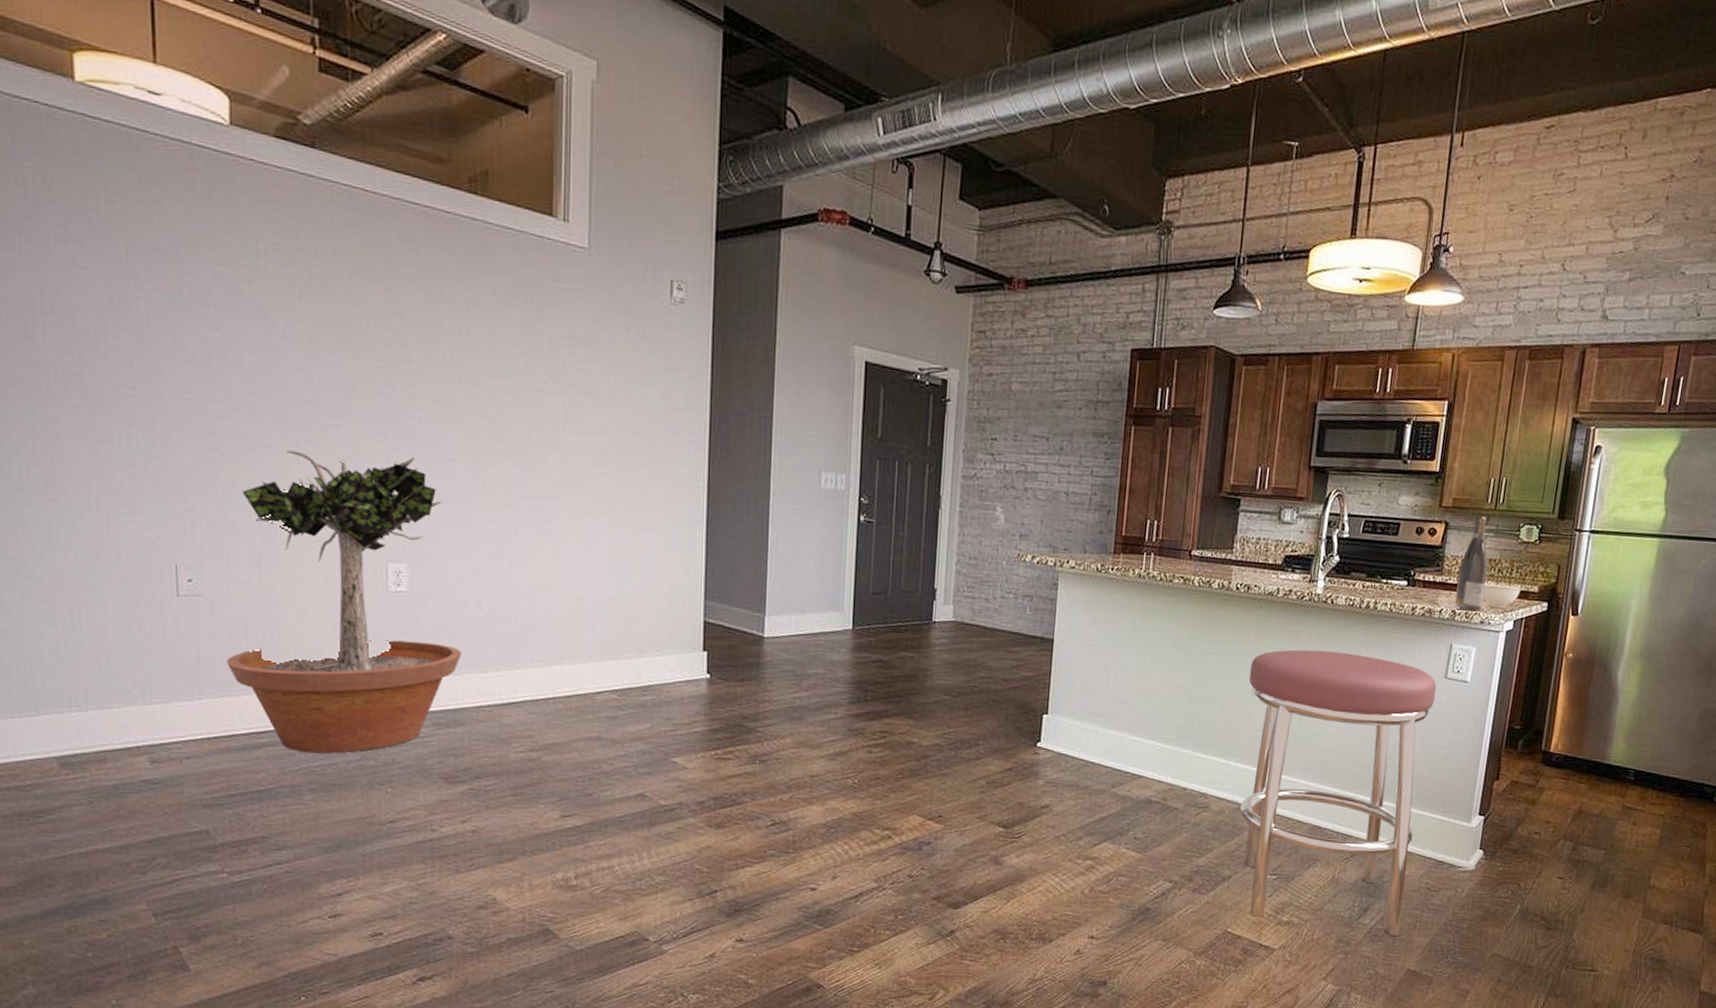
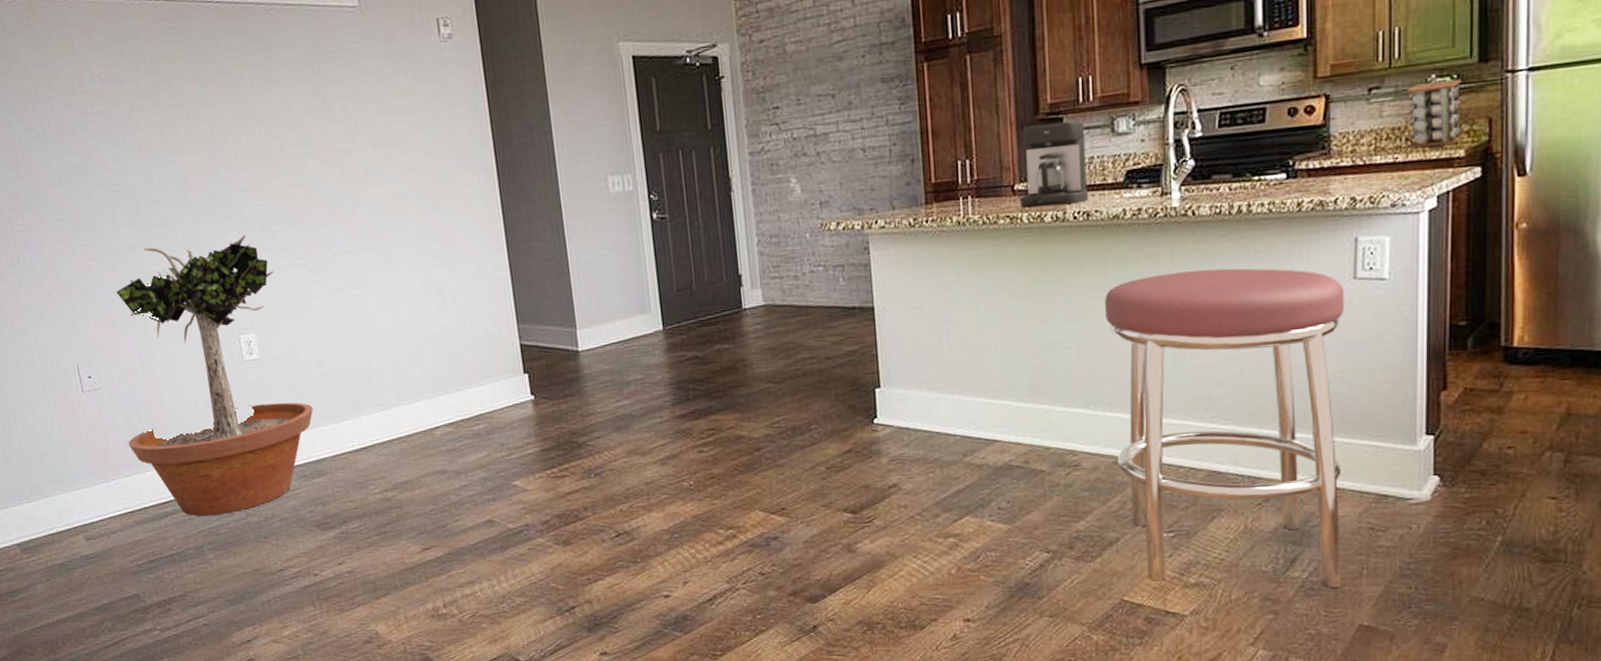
coffee maker: none [1194,500,1258,577] -> present [1020,120,1088,209]
wine bottle: present [1454,516,1488,612] -> none [1353,79,1391,196]
bowl: present [1482,583,1521,609] -> none [1389,154,1441,187]
spice rack: none [1499,521,1545,581] -> present [1406,74,1463,149]

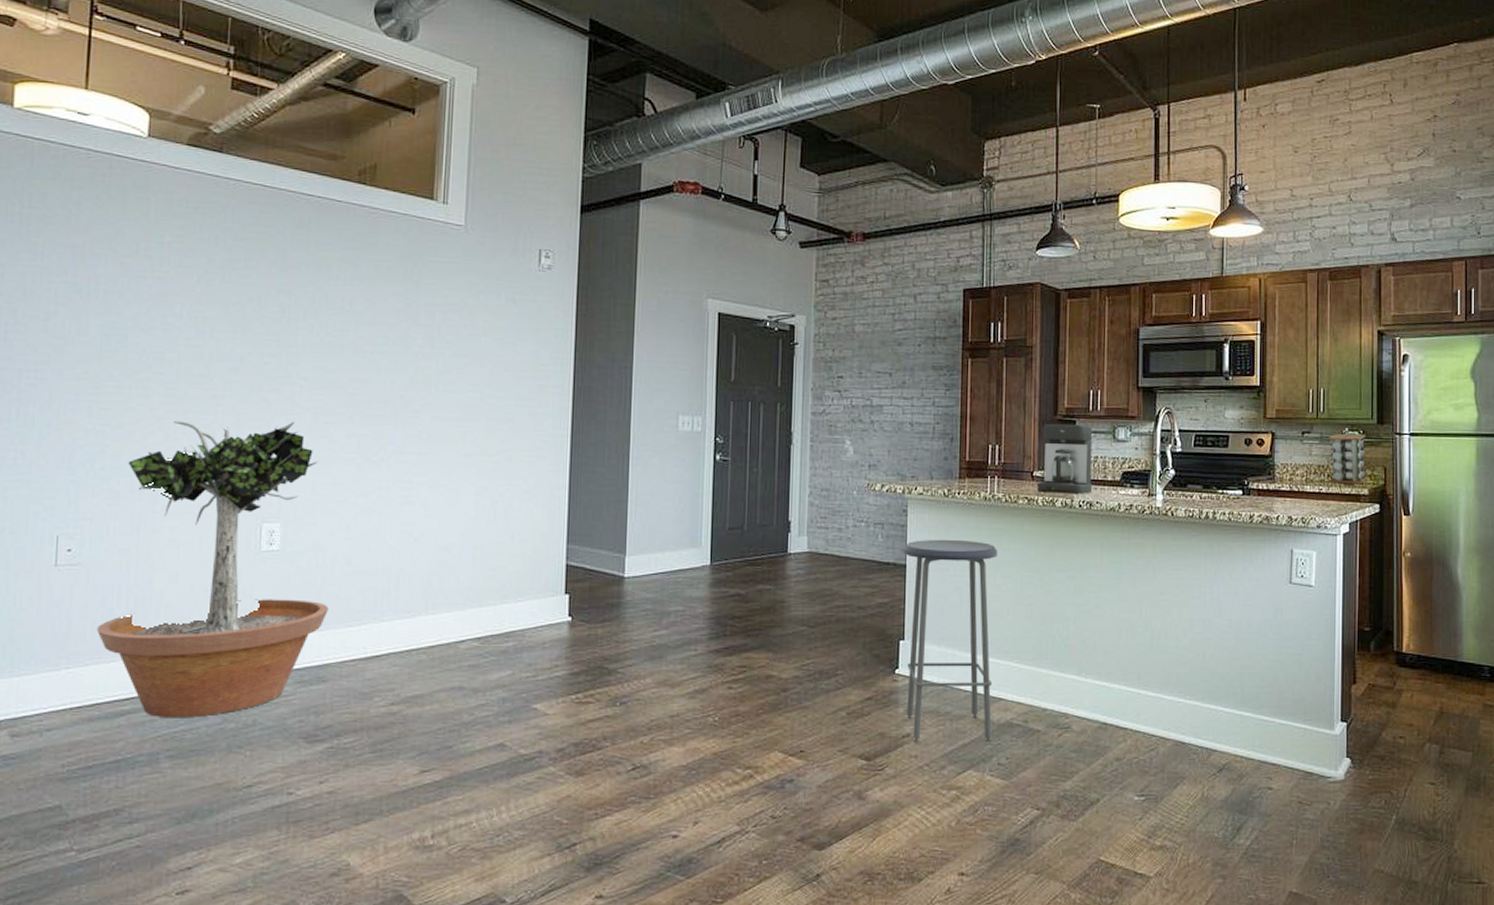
bar stool: none [868,272,989,493] -> present [903,539,997,743]
bar stool: present [1104,268,1345,589] -> none [1099,562,1283,857]

